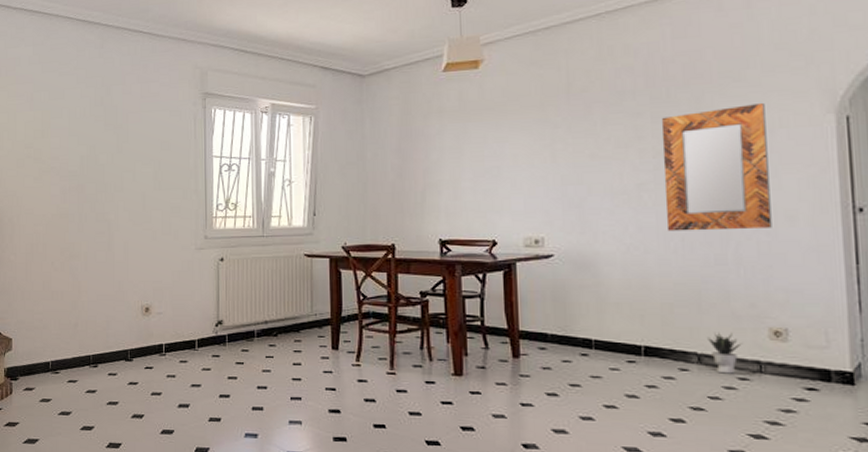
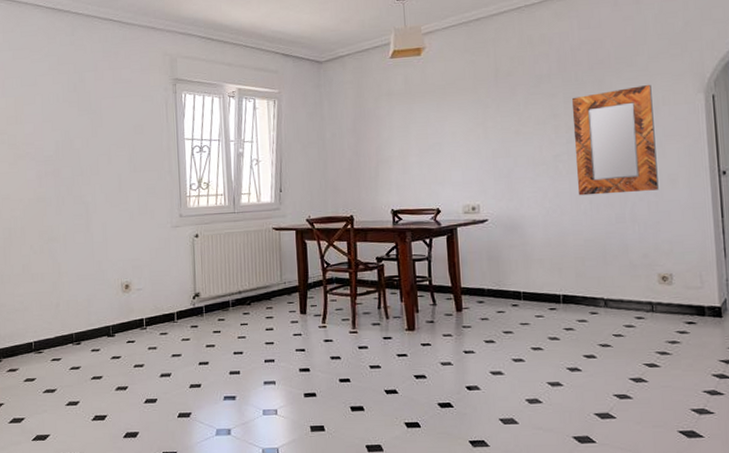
potted plant: present [707,332,742,374] -> none [611,279,638,315]

